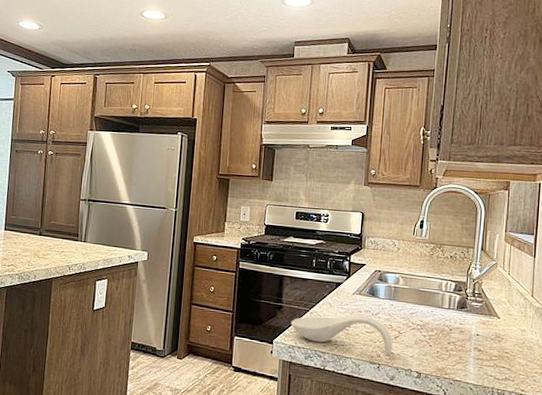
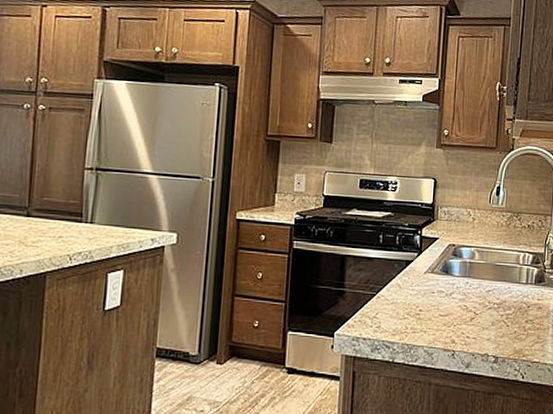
spoon rest: present [291,314,393,354] -> none [355,296,469,339]

